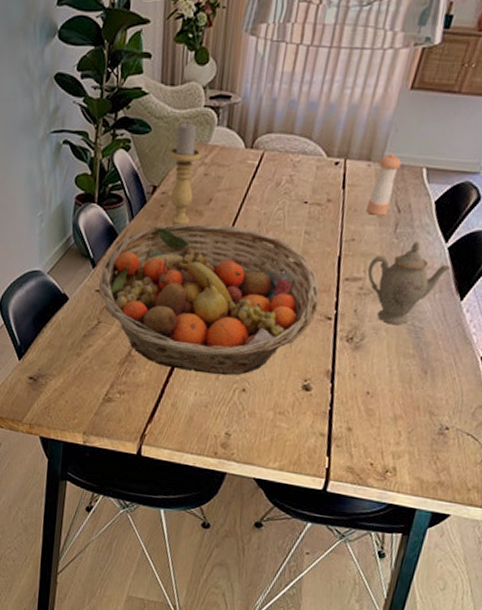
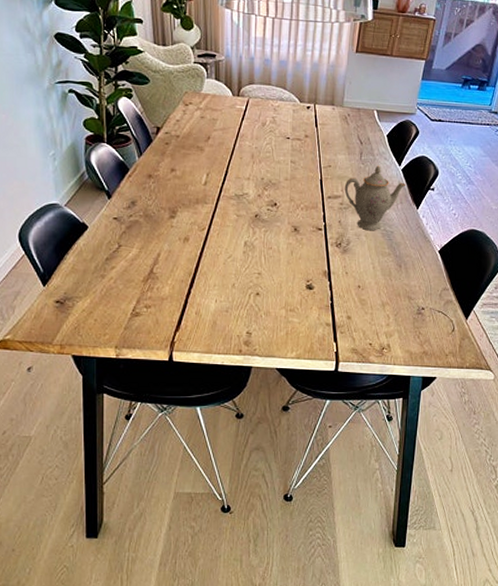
fruit basket: present [98,223,320,376] -> none [115,157,310,283]
candle holder: present [169,122,202,226] -> none [168,75,196,160]
pepper shaker: present [366,153,402,216] -> none [337,99,357,147]

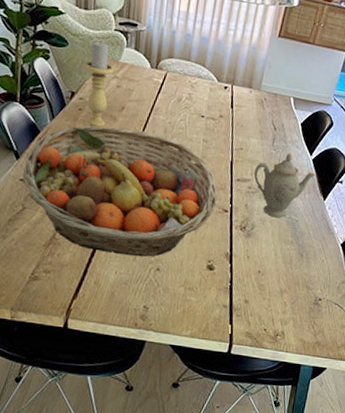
fruit basket: none [115,157,310,283] -> present [22,125,218,257]
candle holder: none [168,75,196,160] -> present [85,41,114,128]

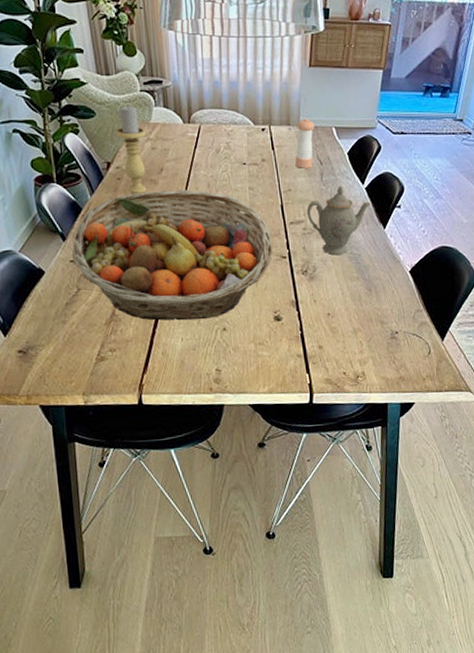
pepper shaker: none [250,84,275,132] -> present [295,118,315,168]

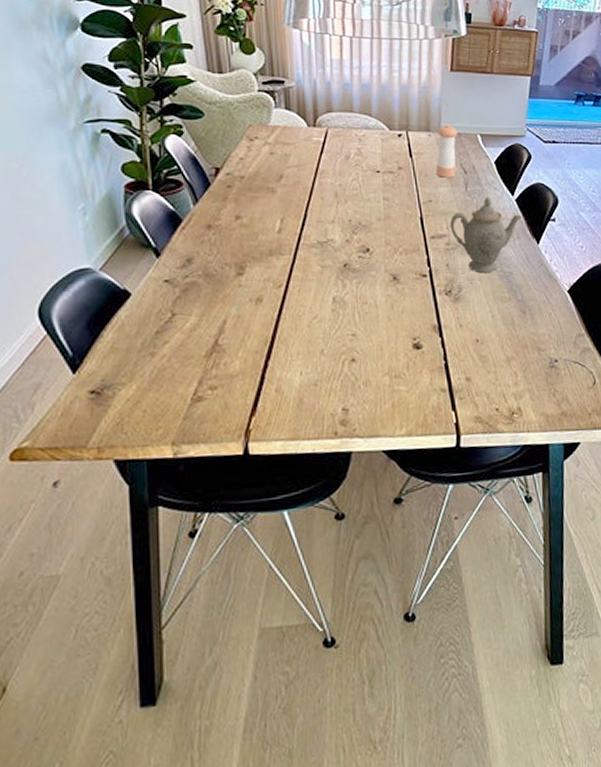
fruit basket: present [71,189,273,321] -> none [166,199,412,351]
candle holder: present [116,105,147,195] -> none [228,106,263,204]

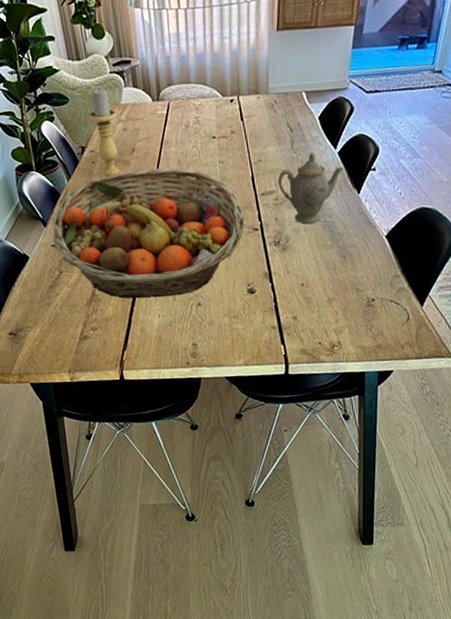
fruit basket: none [166,199,412,351] -> present [52,168,245,299]
candle holder: none [228,106,263,204] -> present [89,88,120,177]
pepper shaker: present [436,124,458,178] -> none [264,84,284,138]

